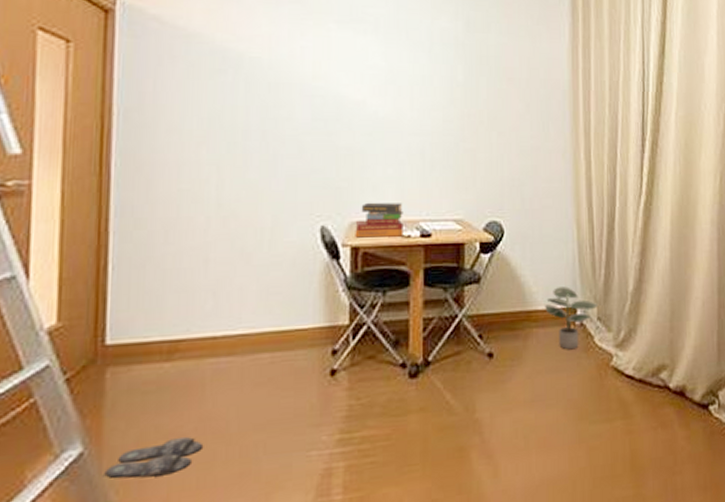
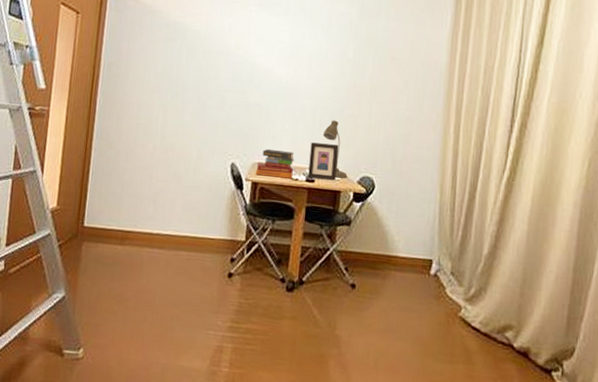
slippers: present [104,437,202,478] -> none [76,300,138,324]
picture frame: none [422,188,457,233] -> present [308,142,339,181]
desk lamp: none [435,158,471,228] -> present [322,120,348,178]
potted plant: present [545,286,599,350] -> none [404,240,453,295]

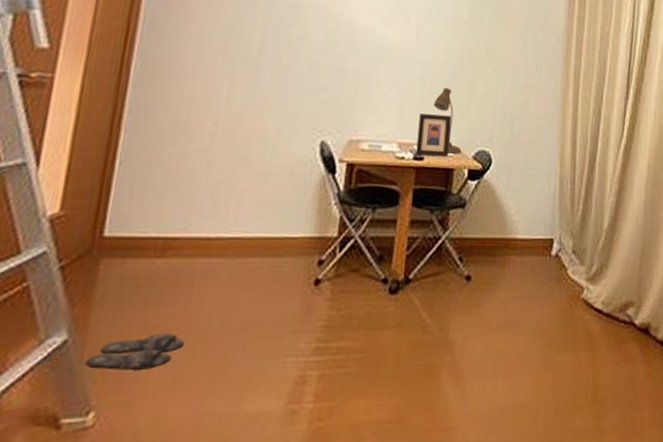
slippers: none [76,300,138,324] -> present [85,334,184,370]
books: present [255,148,294,179] -> none [352,122,400,157]

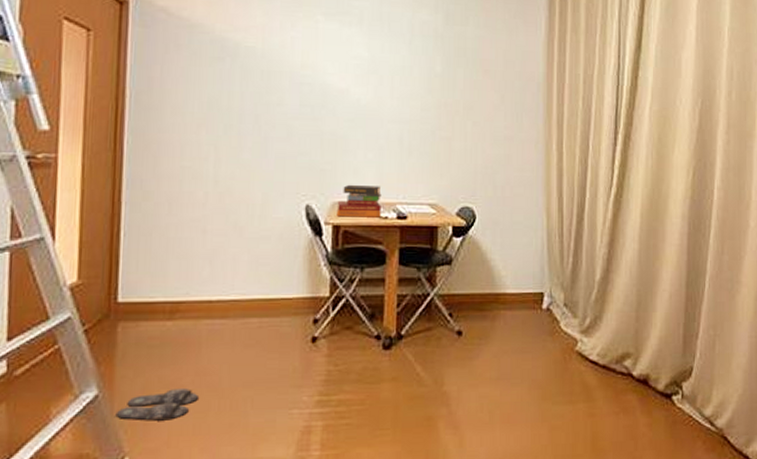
books: none [352,122,400,157] -> present [336,184,382,217]
picture frame: present [416,114,452,158] -> none [399,173,432,215]
desk lamp: present [433,87,462,154] -> none [412,145,445,211]

